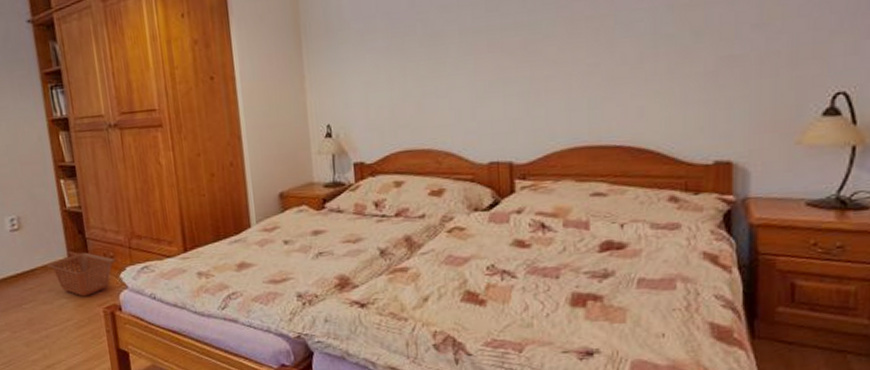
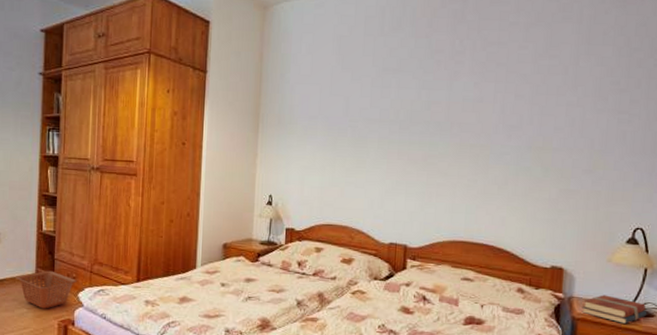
books: none [762,189,859,225] -> present [581,295,647,325]

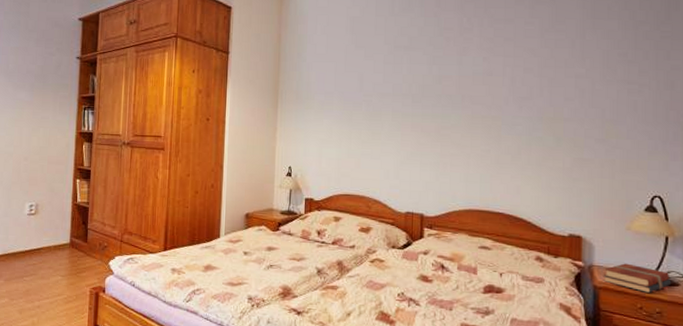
laundry basket: present [15,270,77,309] -> none [51,240,108,277]

